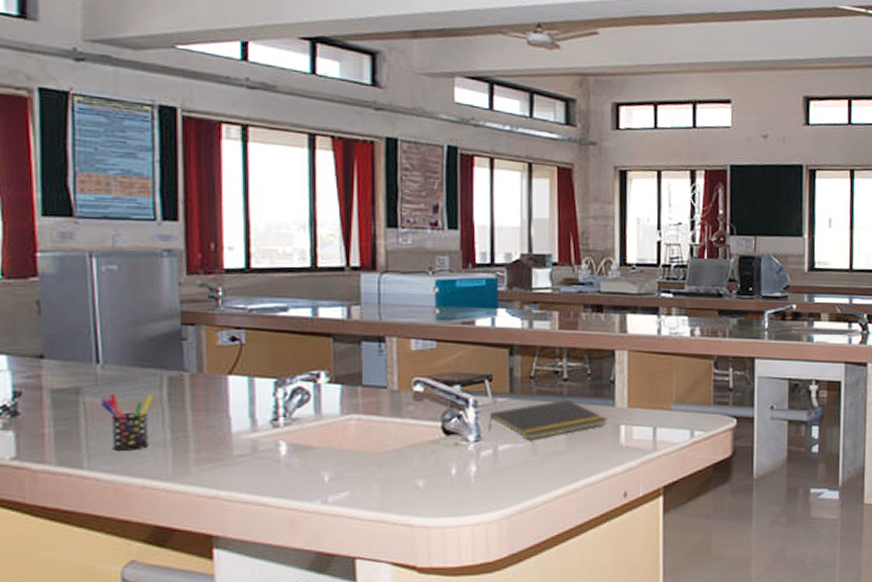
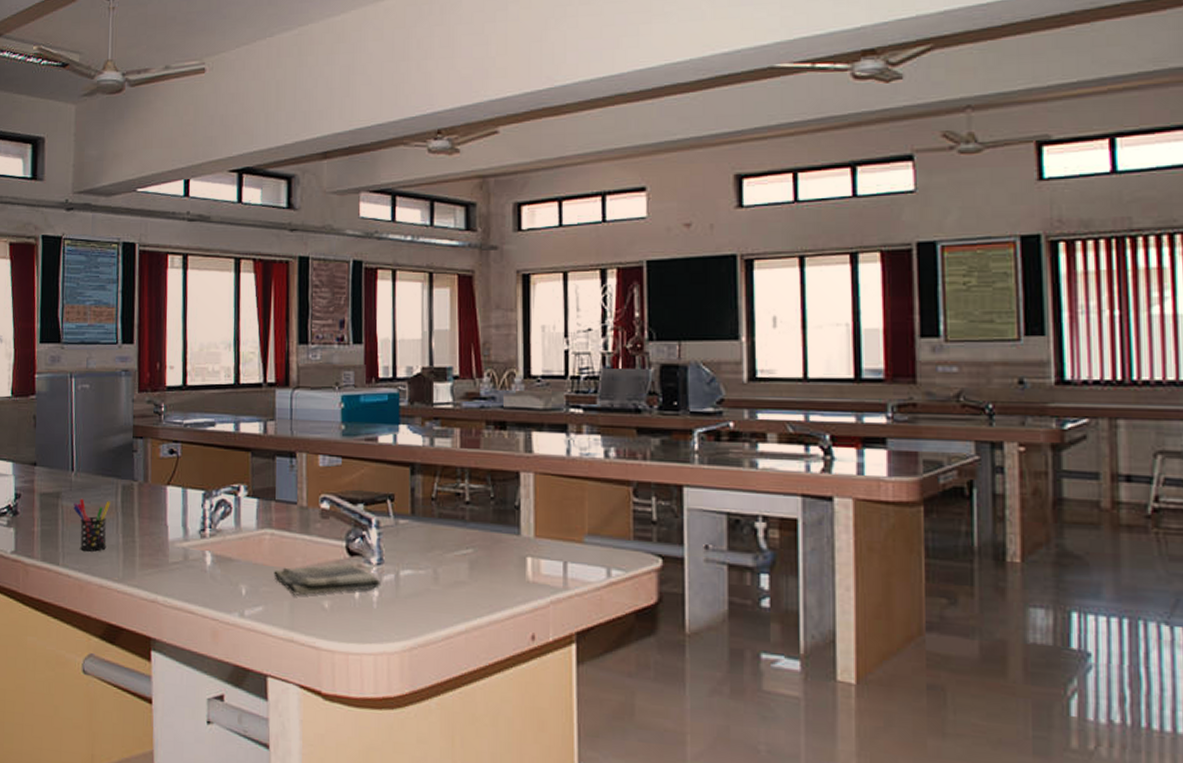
dish towel: none [361,443,479,477] -> present [274,564,381,596]
notepad: present [489,399,607,440] -> none [391,524,512,567]

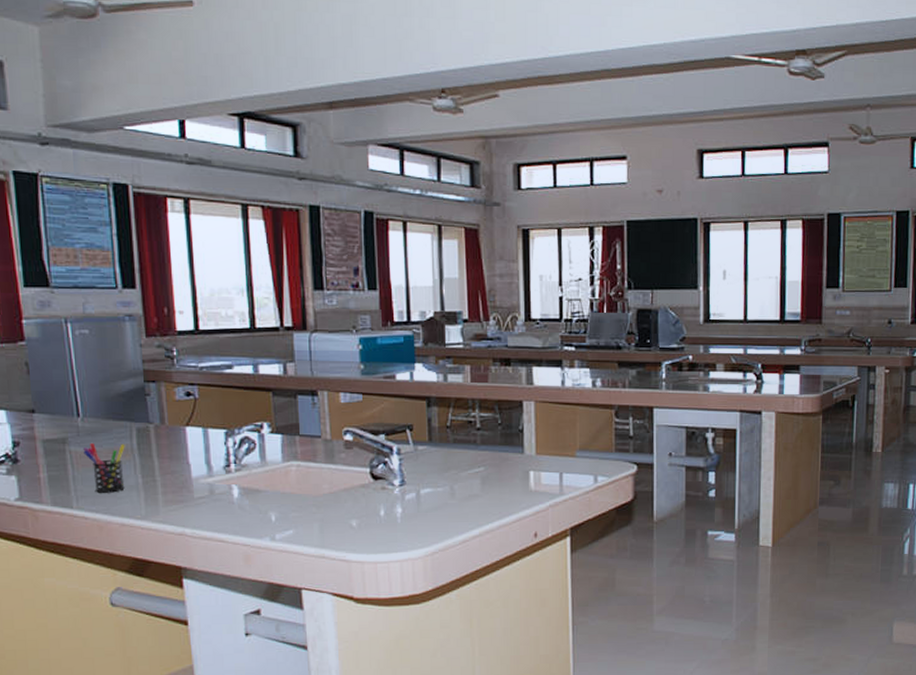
dish towel: present [274,564,381,596] -> none [302,487,404,518]

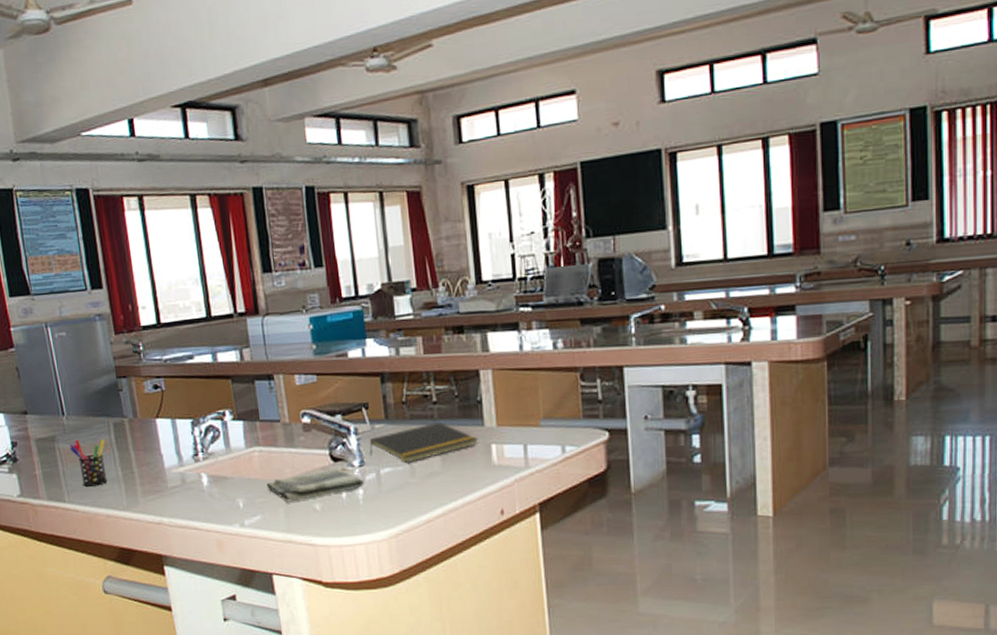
dish towel: none [302,487,404,518] -> present [266,469,365,502]
notepad: none [411,447,518,484] -> present [369,421,479,463]

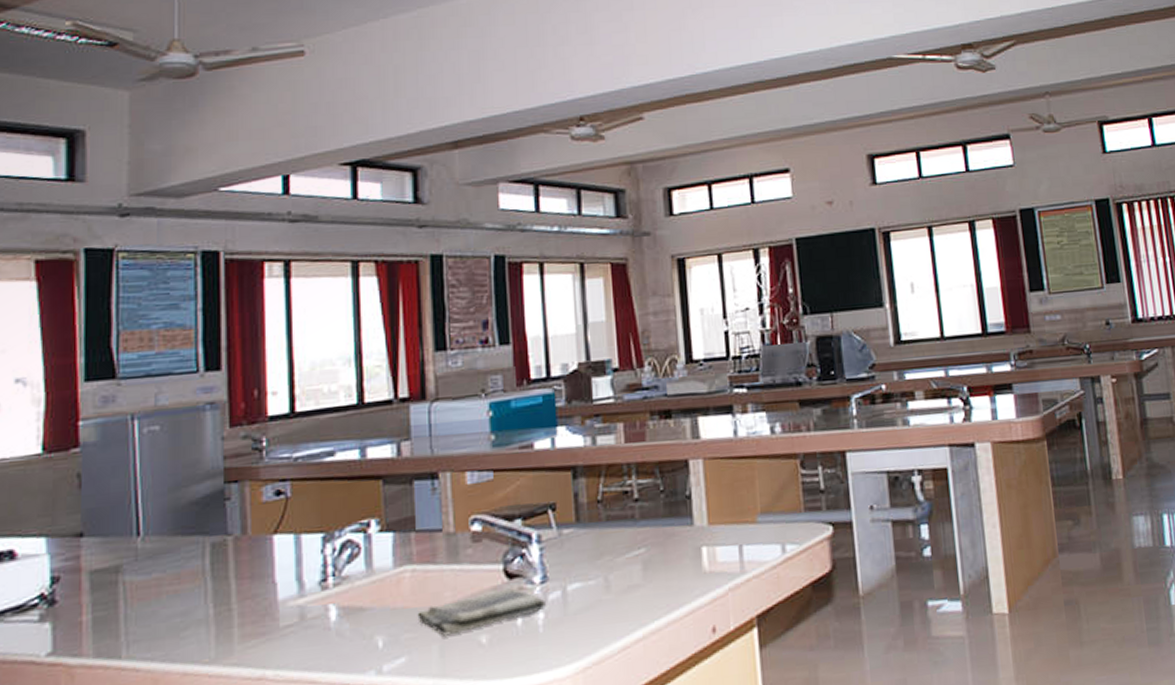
pen holder: present [70,438,108,487] -> none [141,565,195,634]
notepad: present [369,421,479,463] -> none [555,522,687,575]

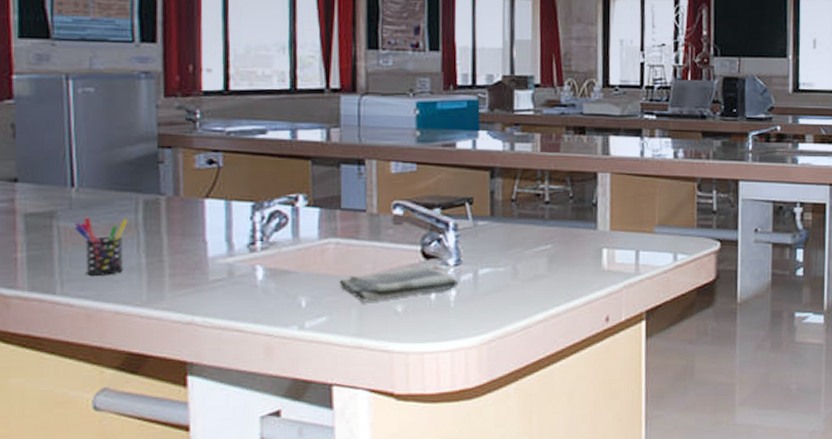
pen holder: none [141,565,195,634] -> present [75,217,128,276]

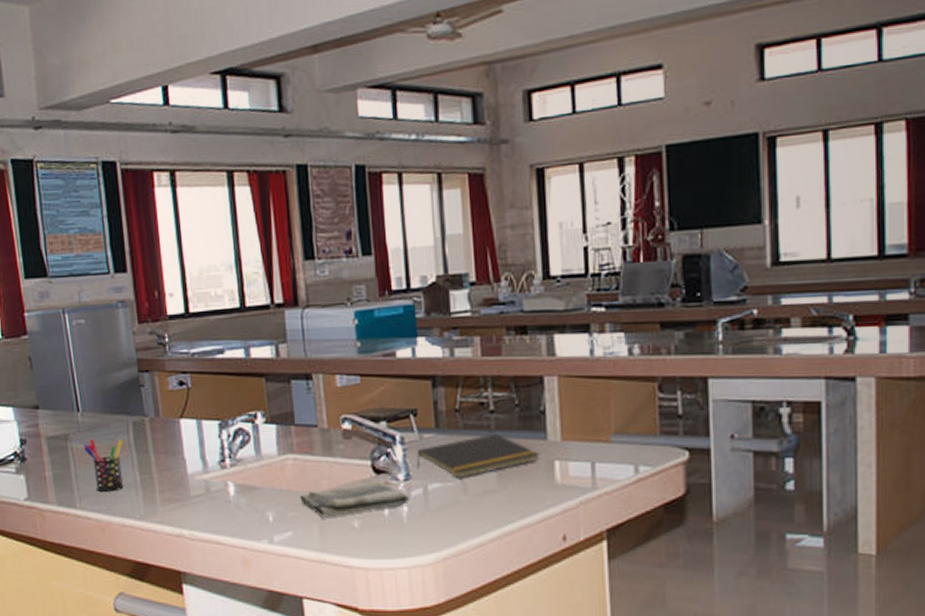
notepad: none [469,222,589,263] -> present [416,433,540,478]

